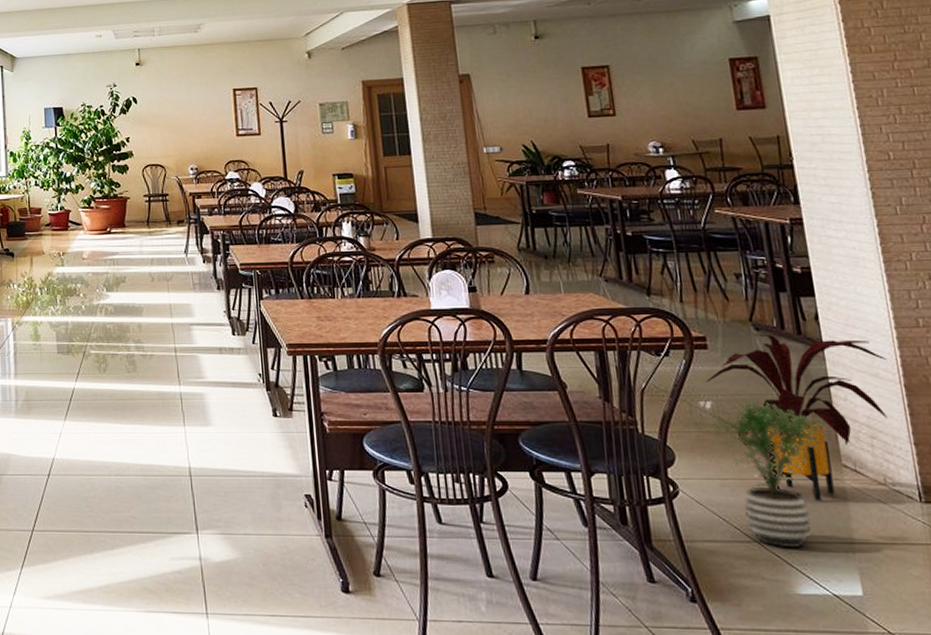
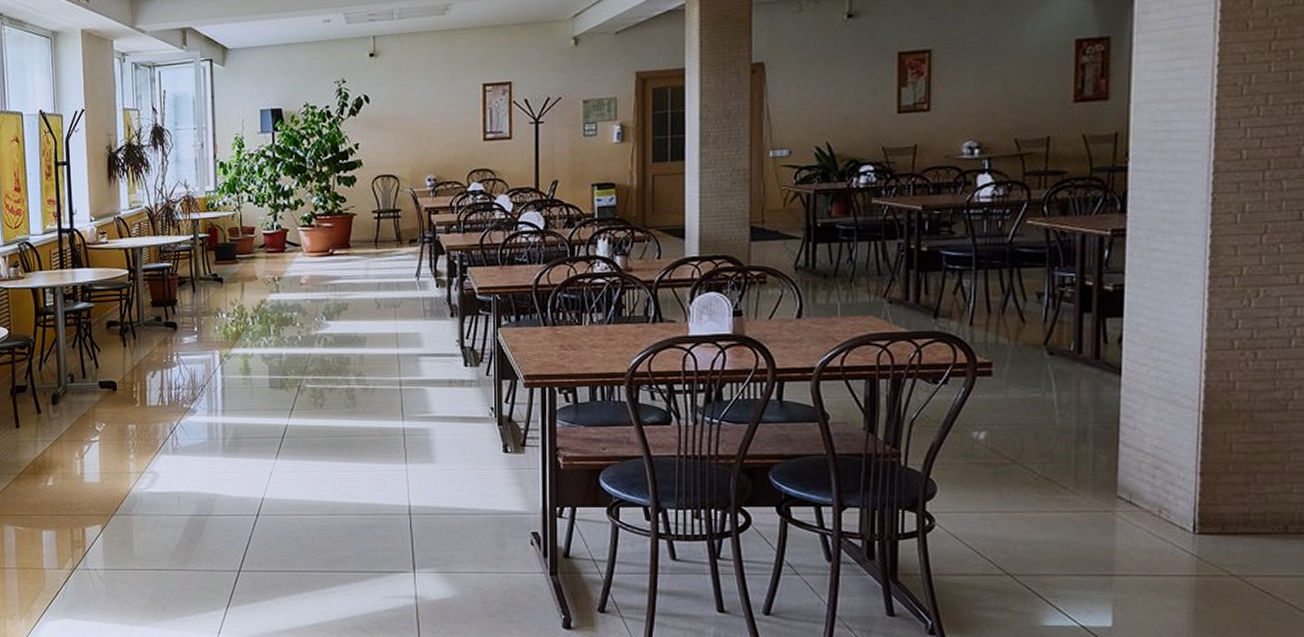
potted plant: present [706,400,823,548] -> none [977,429,1104,580]
house plant: present [707,334,887,500] -> none [985,358,1190,533]

